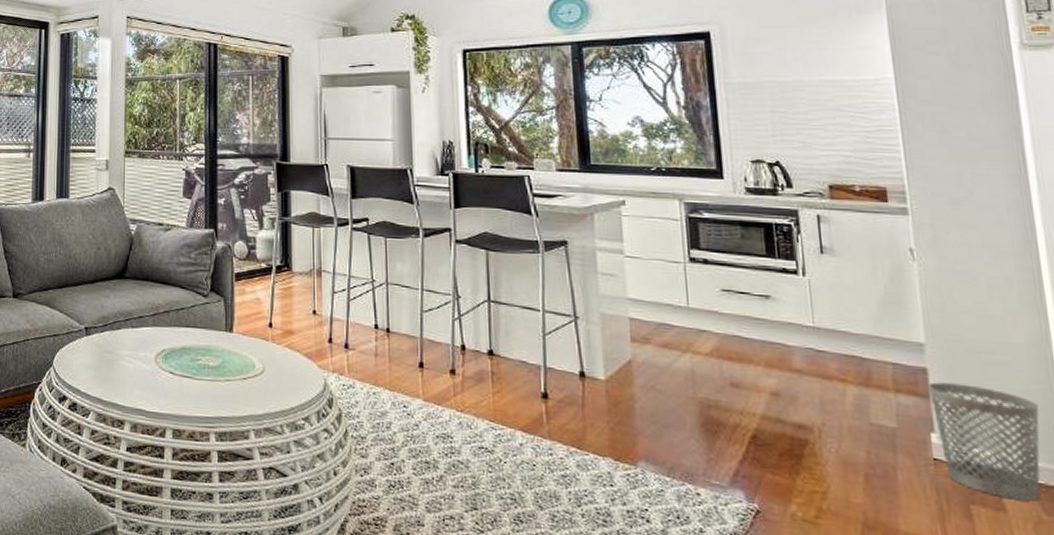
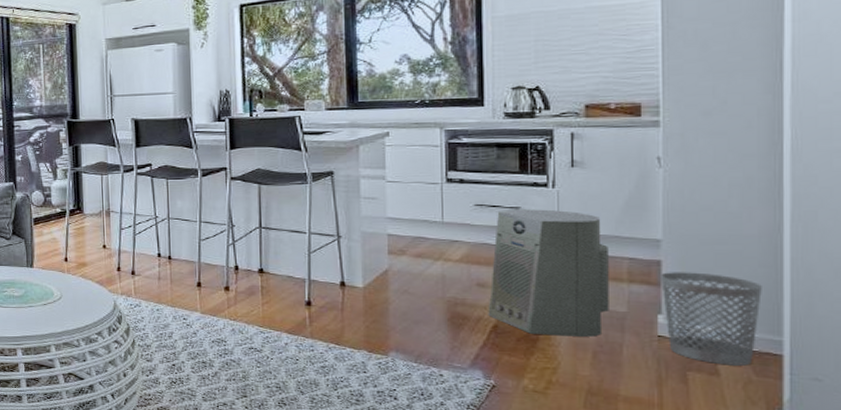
air purifier: none [744,298,878,456] -> present [488,209,609,337]

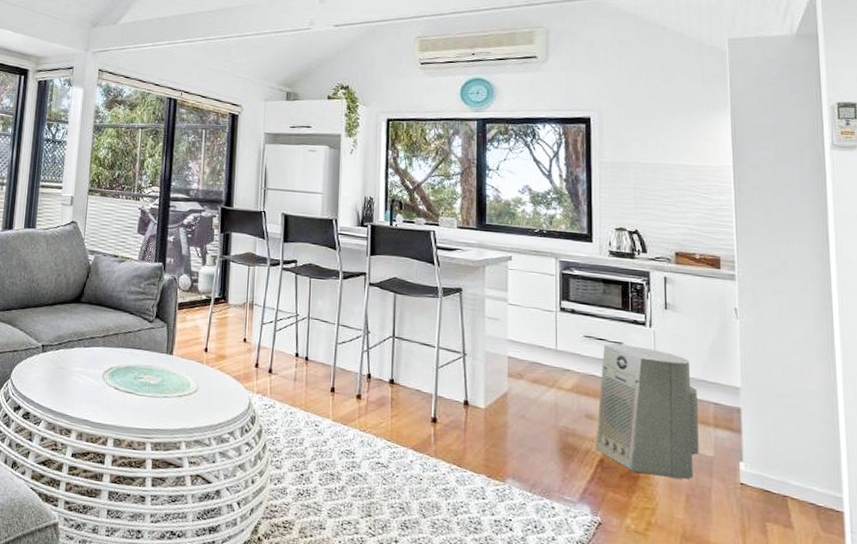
wastebasket: present [661,272,762,366] -> none [741,420,824,521]

